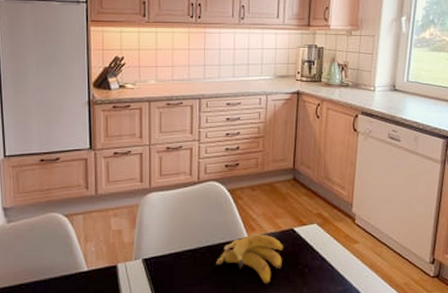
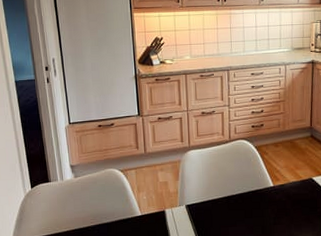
banana: present [216,234,284,285] -> none [247,183,305,225]

